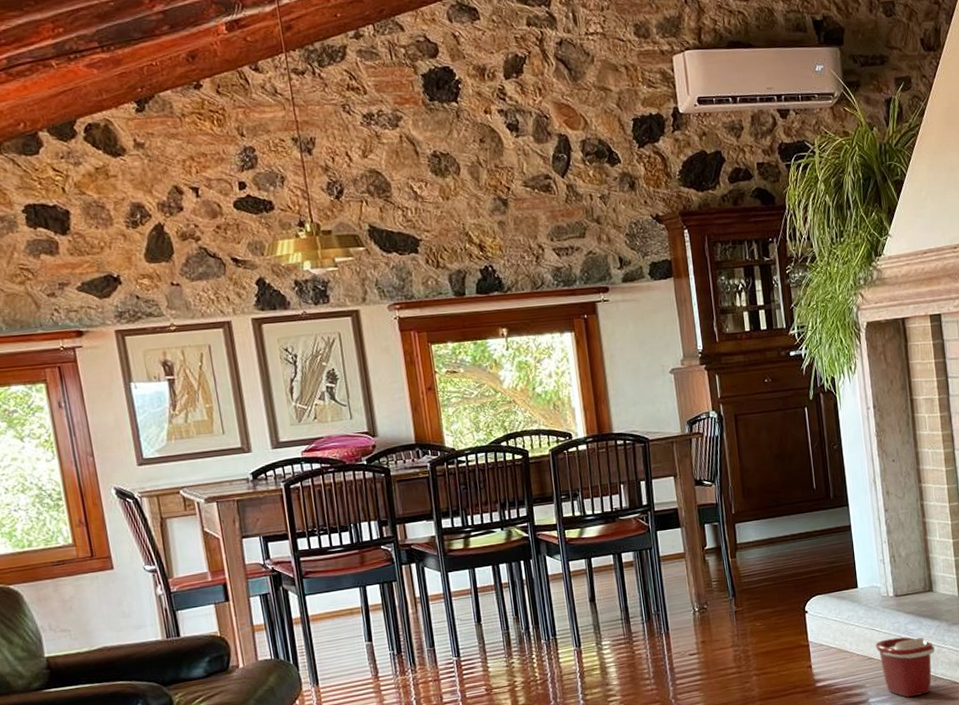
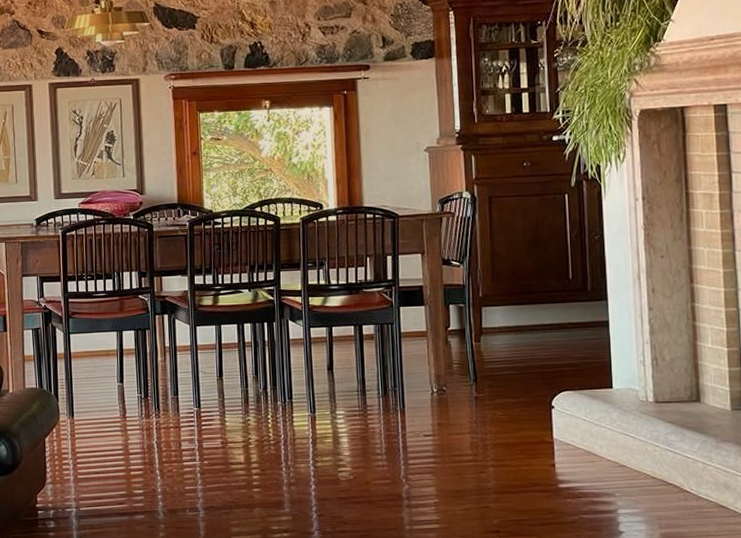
bucket: present [876,637,935,698] -> none [629,447,699,515]

